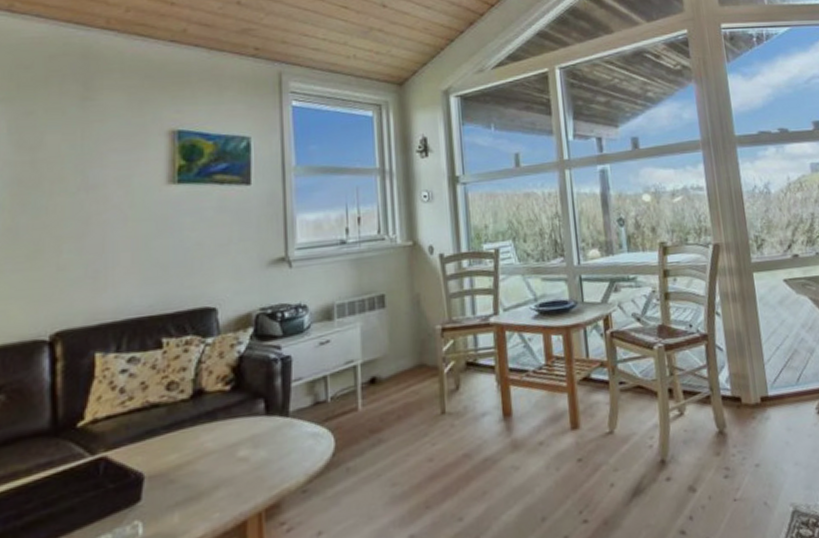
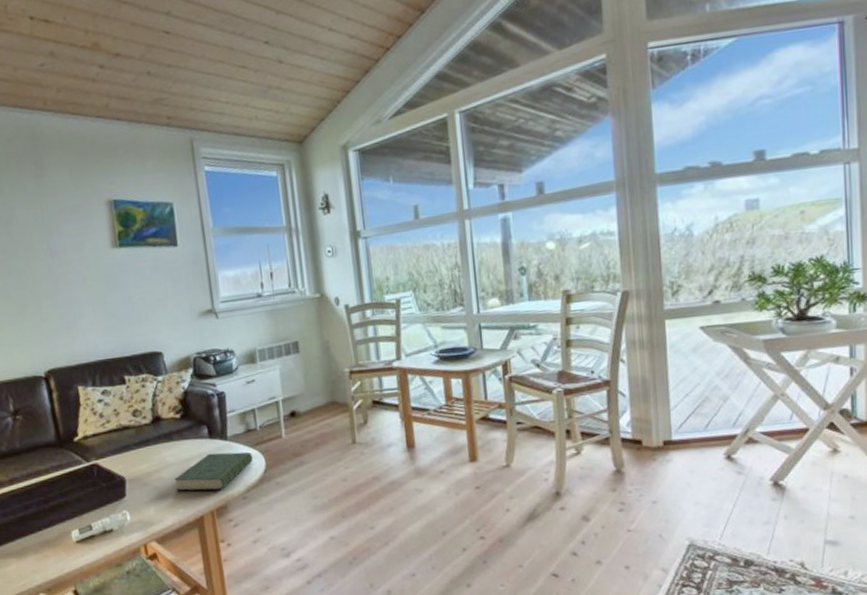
book: none [213,430,320,488] -> present [174,452,254,491]

